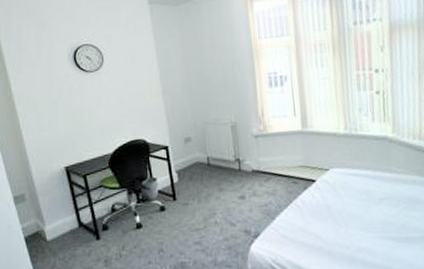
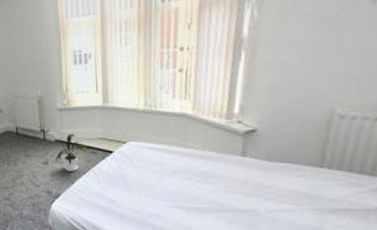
house plant: none [253,162,289,206] -> present [56,133,88,171]

